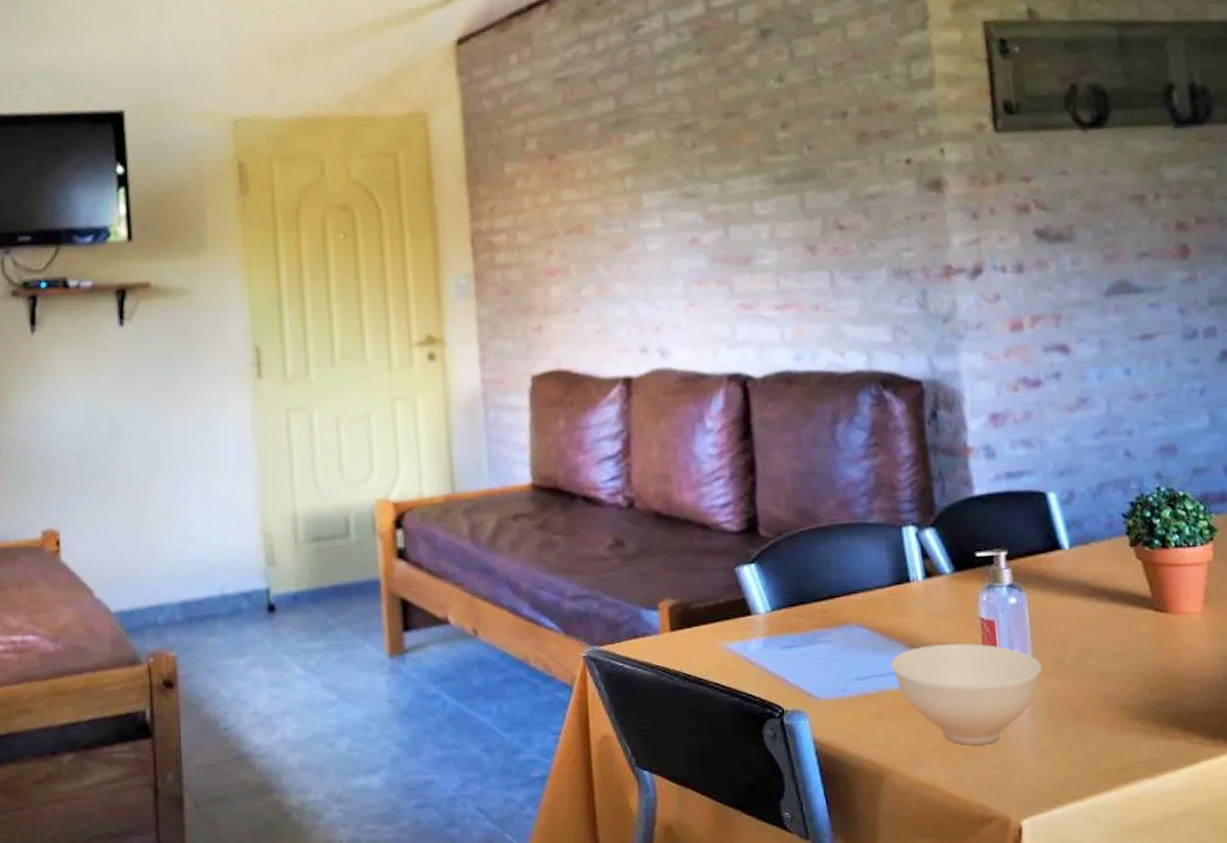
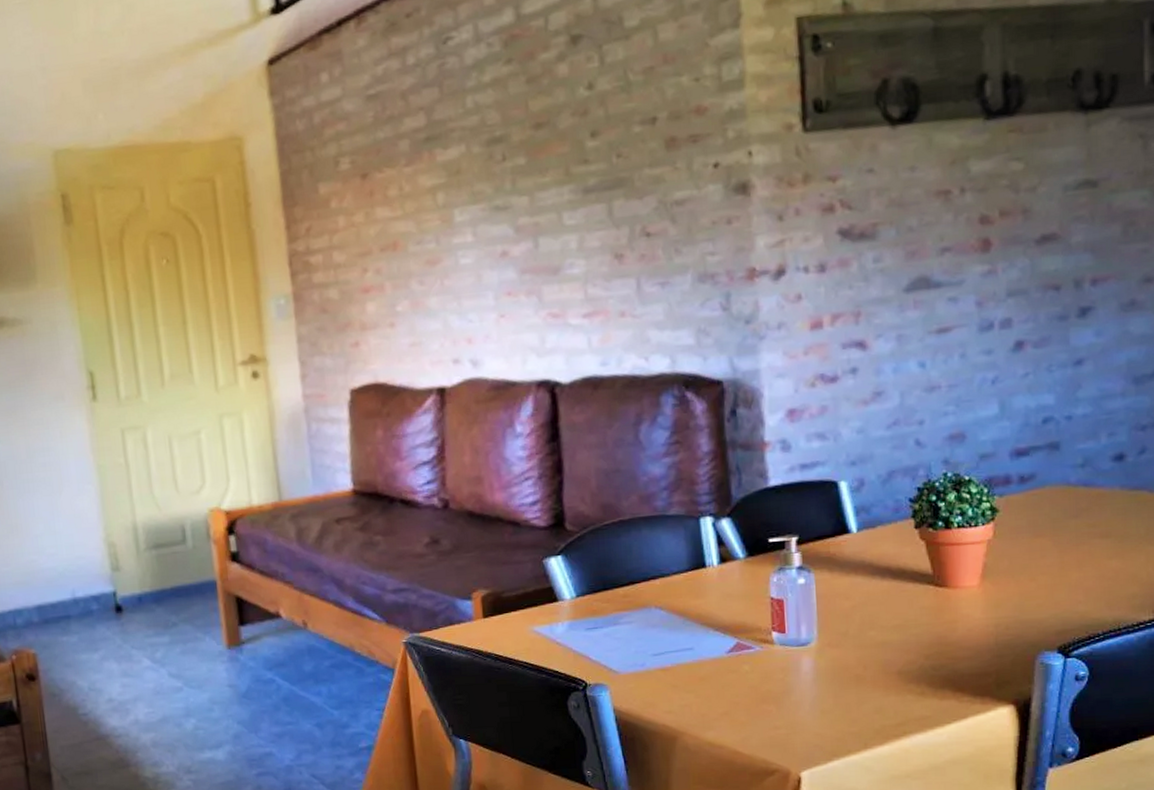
bowl: present [890,643,1042,745] -> none [685,620,826,709]

